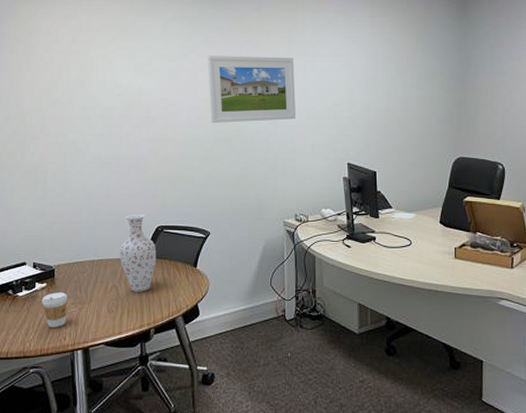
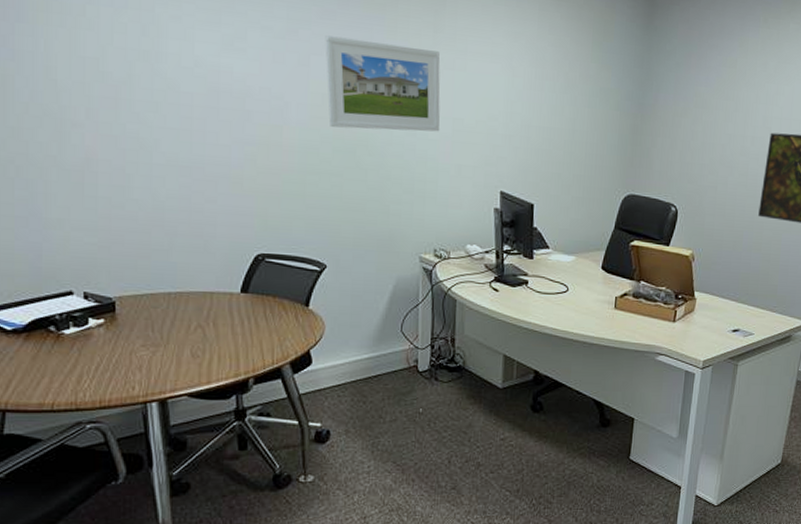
coffee cup: present [41,292,67,327] -> none [98,331,135,374]
vase: present [119,214,157,292] -> none [206,236,256,334]

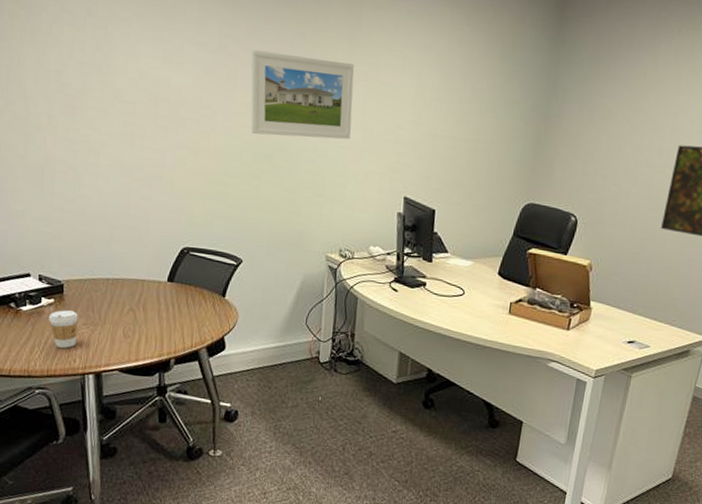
coffee cup: none [98,331,135,374] -> present [48,310,78,348]

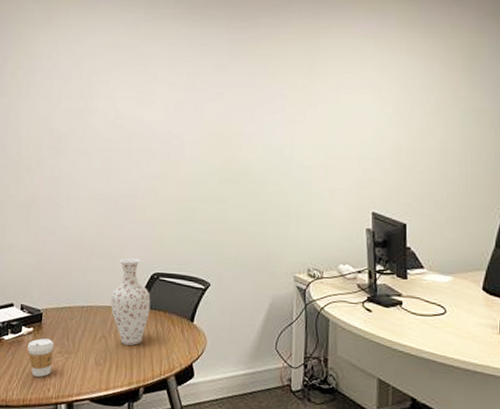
vase: none [138,230,181,319] -> present [111,258,151,345]
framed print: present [251,50,354,140] -> none [216,85,315,161]

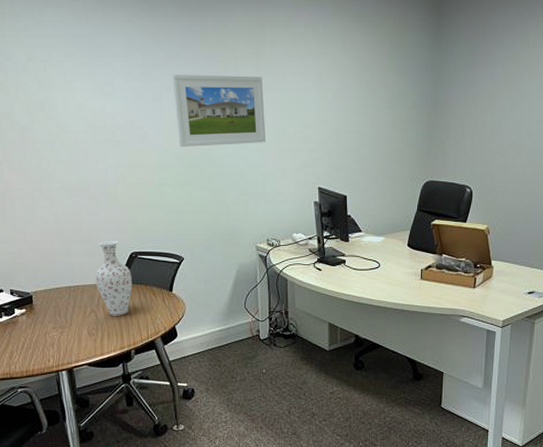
coffee cup: present [27,338,54,377] -> none [22,318,49,350]
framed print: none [216,85,315,161] -> present [172,74,267,147]

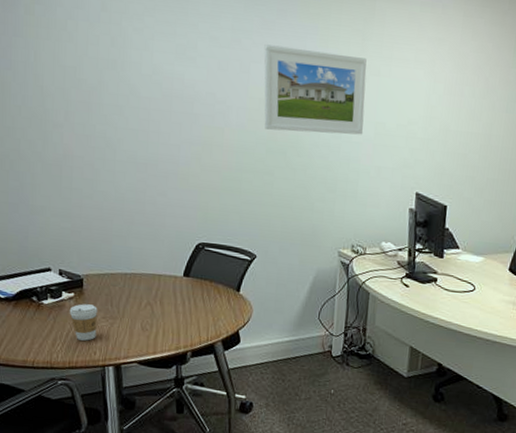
coffee cup: none [22,318,49,350] -> present [69,304,98,341]
vase: present [95,240,133,316] -> none [155,226,197,313]

